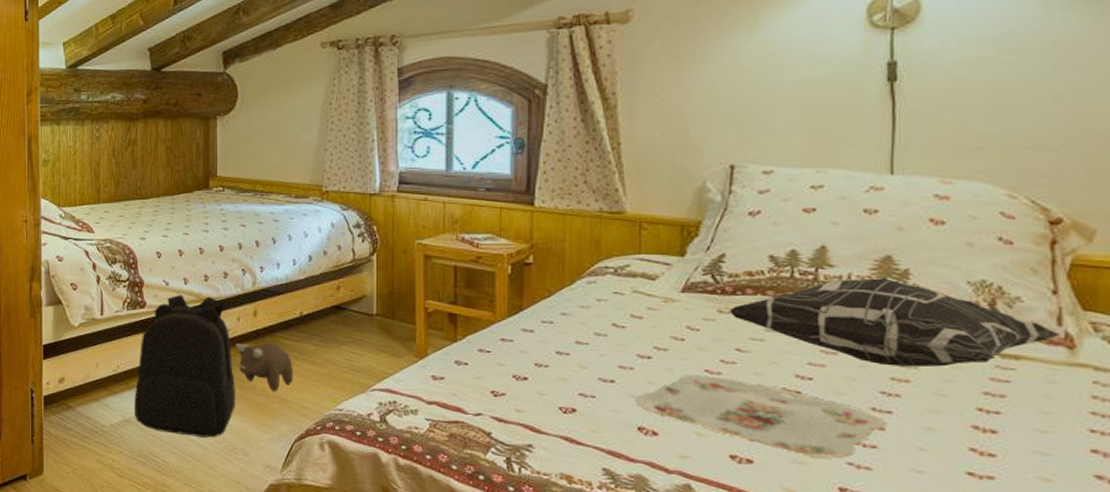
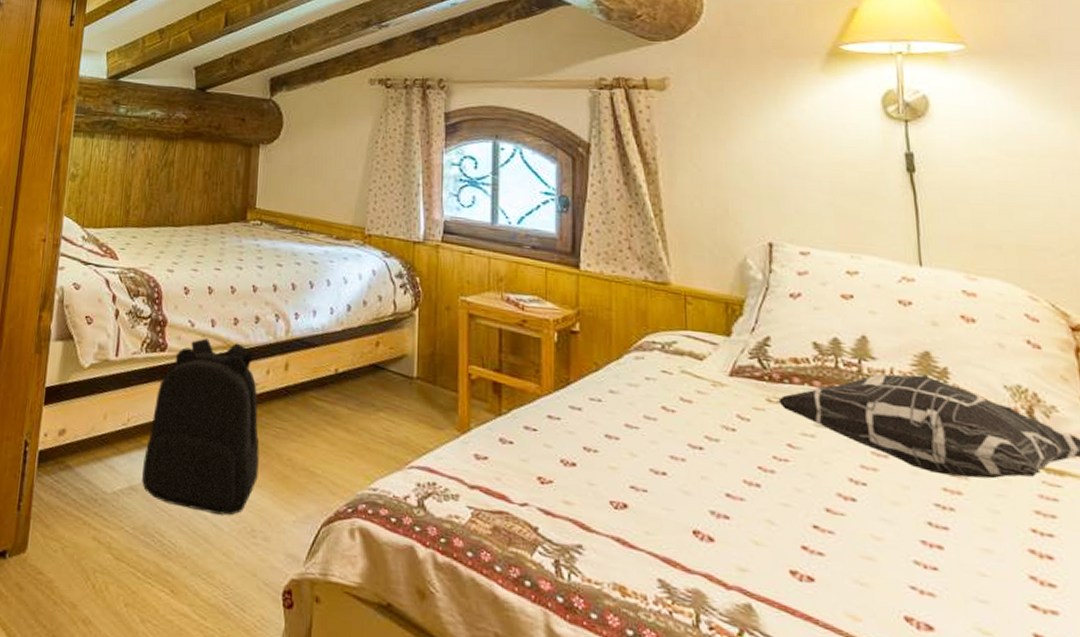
plush toy: present [235,342,293,392] -> none [262,401,325,463]
serving tray: present [636,374,888,459] -> none [689,471,946,581]

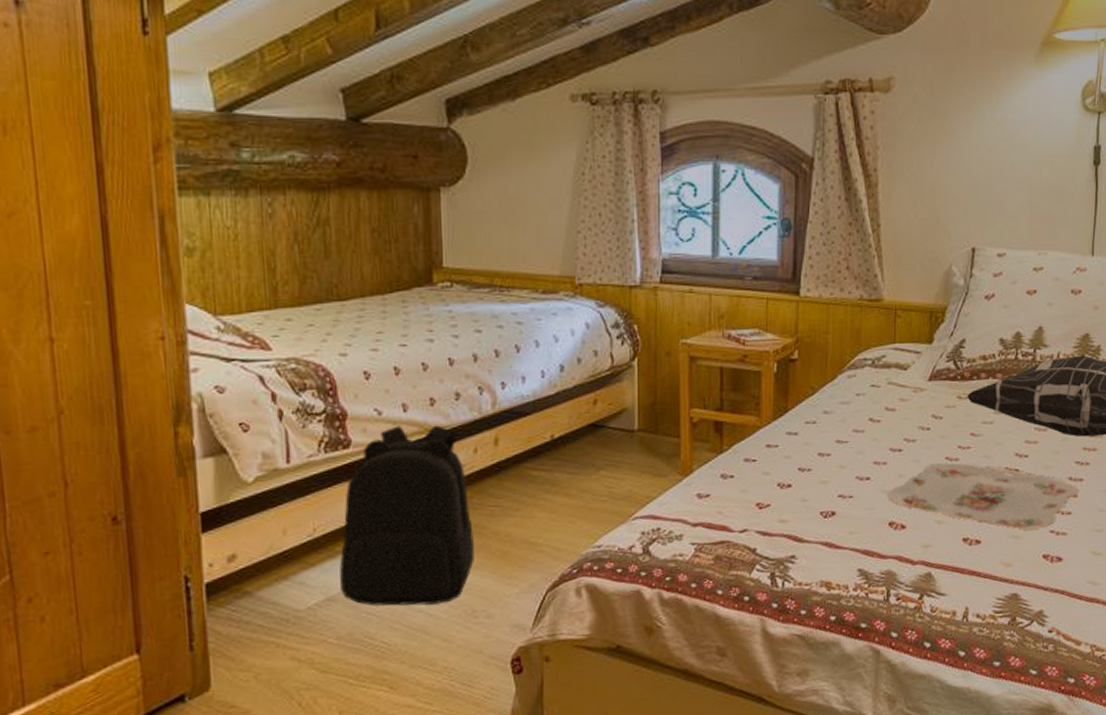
serving tray: none [689,471,946,581] -> present [888,462,1080,530]

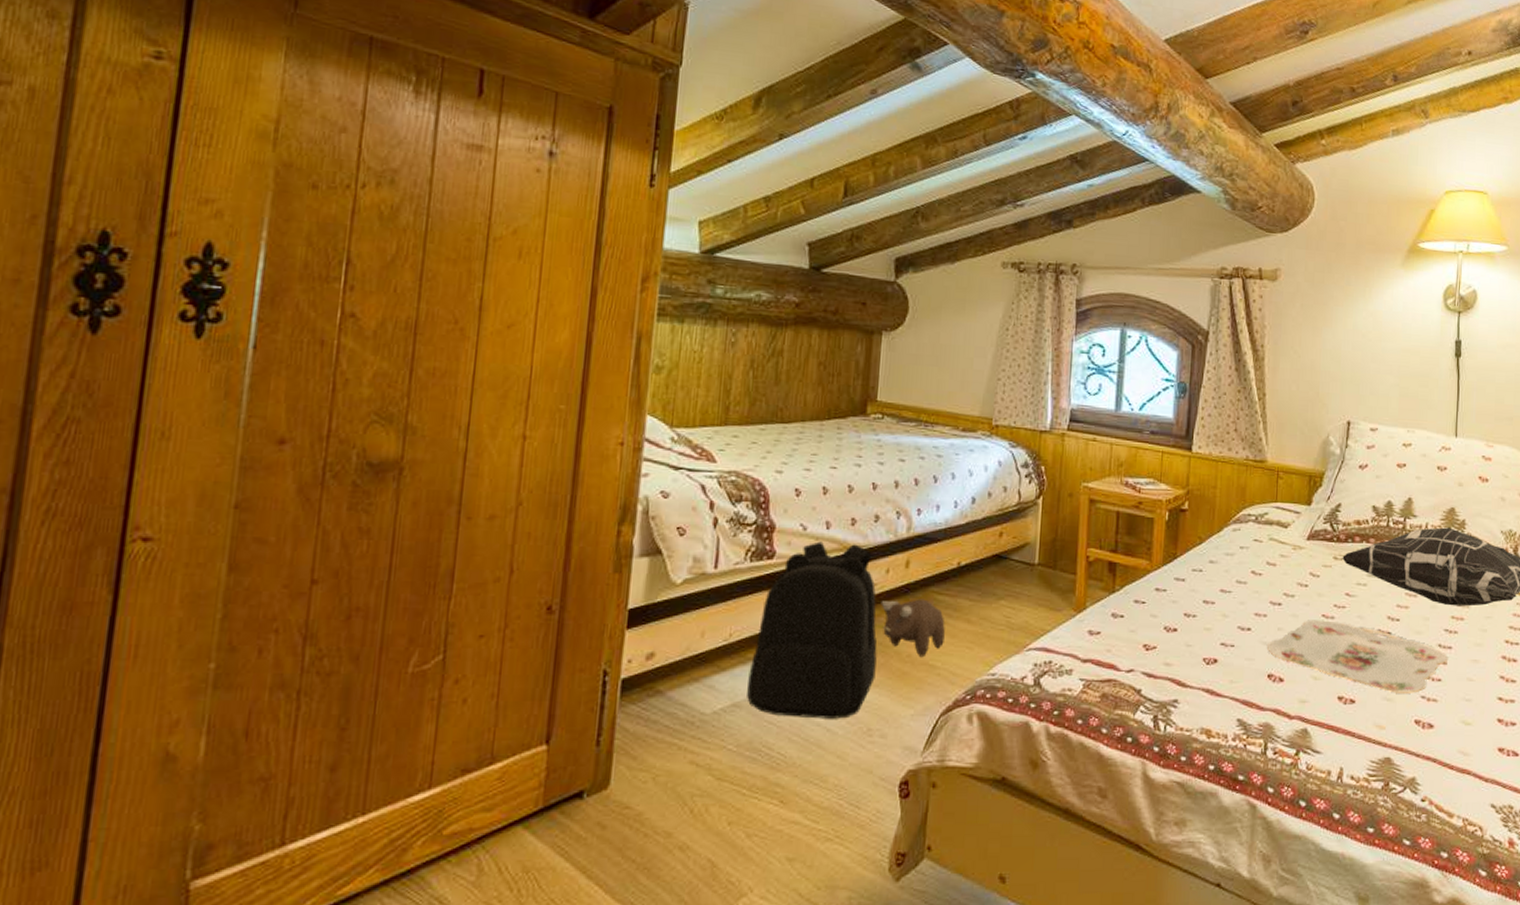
plush toy: none [472,476,544,536] -> present [881,599,945,658]

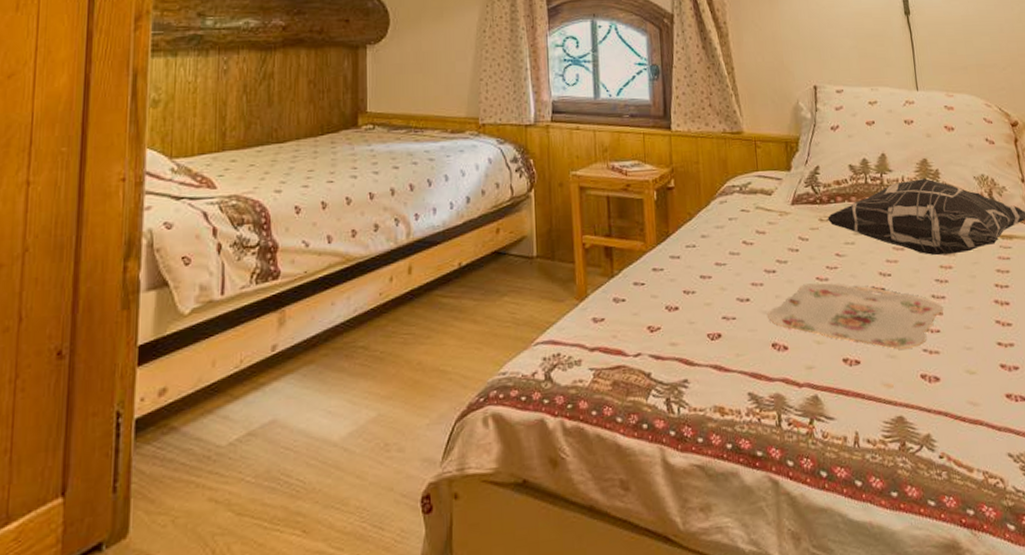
backpack: present [747,541,877,719] -> none [262,255,388,441]
plush toy: present [881,599,945,658] -> none [387,303,453,364]

